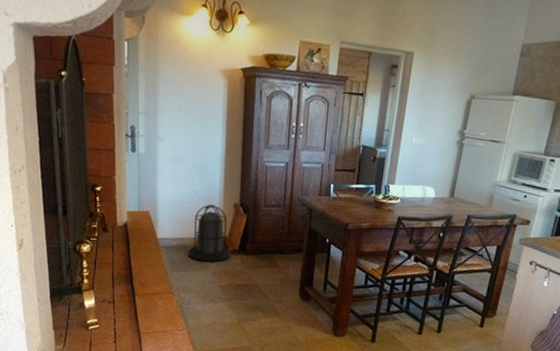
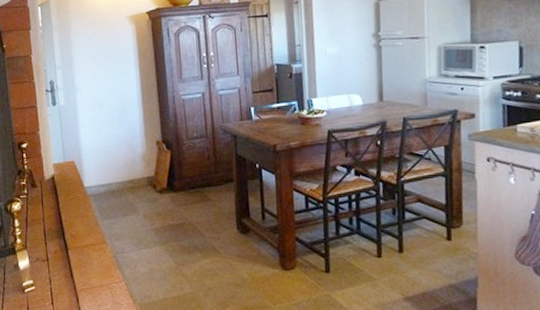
lantern: present [188,204,231,262] -> none [117,145,160,205]

